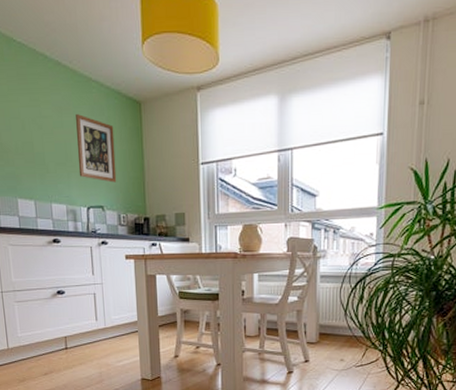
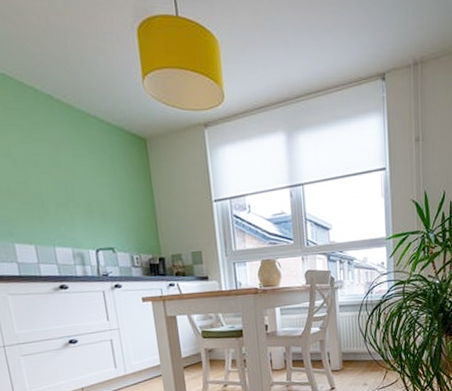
wall art: present [75,114,117,183] -> none [75,152,127,223]

